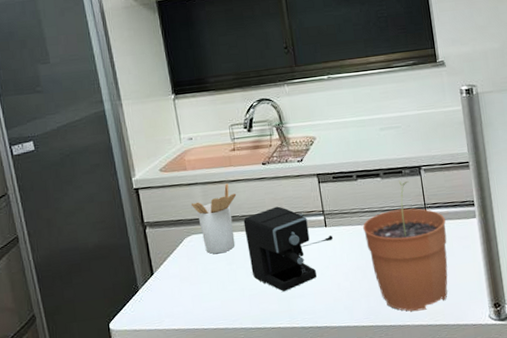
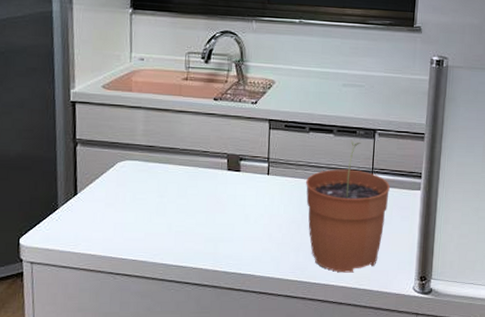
utensil holder: present [190,183,237,254] -> none [130,113,181,184]
coffee maker: present [243,206,333,291] -> none [182,145,273,233]

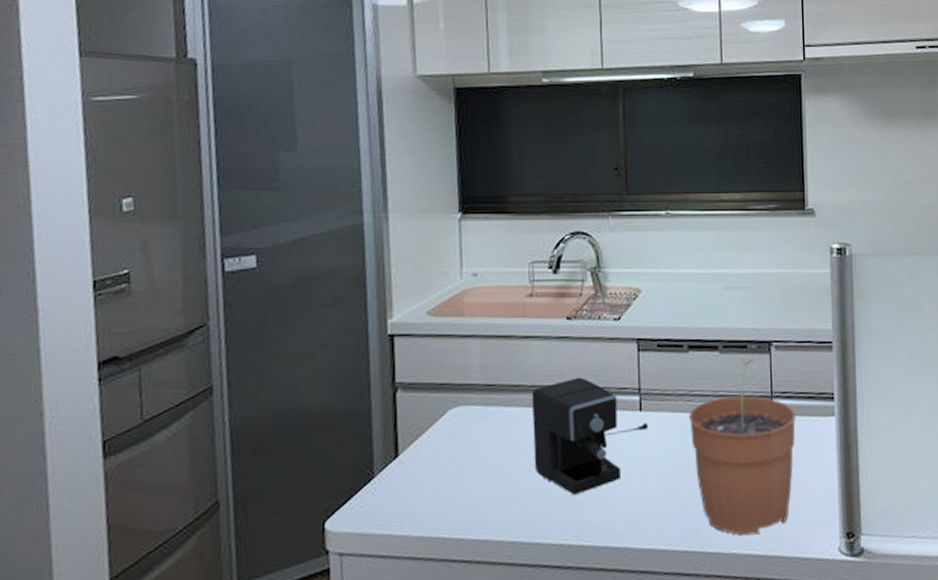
coffee maker: none [182,145,273,233] -> present [531,377,648,494]

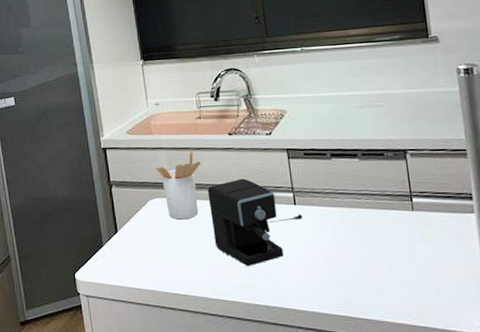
utensil holder: none [463,340,527,436] -> present [155,151,201,220]
plant pot: present [689,357,796,536] -> none [337,163,437,308]

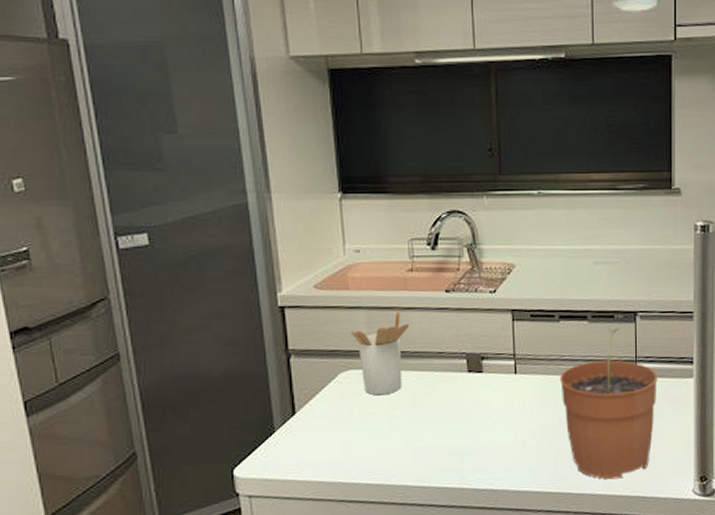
coffee maker: present [207,178,302,266] -> none [415,344,522,446]
plant pot: none [337,163,437,308] -> present [560,326,657,480]

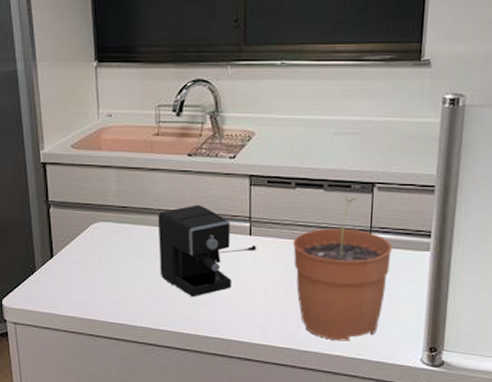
utensil holder: present [350,311,410,396] -> none [101,171,154,246]
coffee maker: none [415,344,522,446] -> present [158,205,256,296]

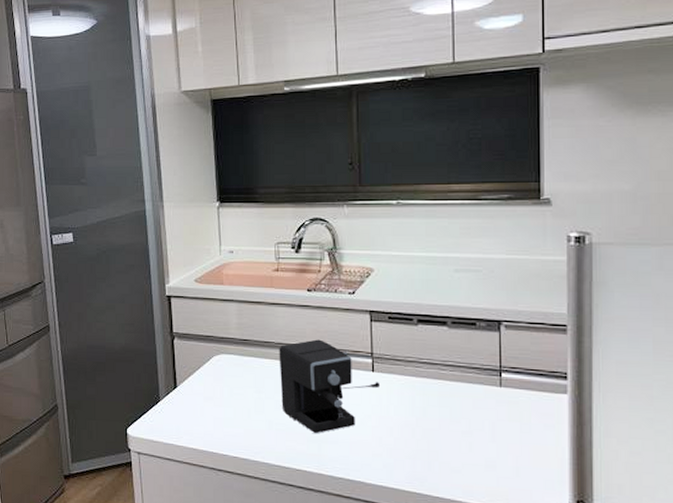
plant pot: present [293,196,392,341] -> none [418,333,525,489]

